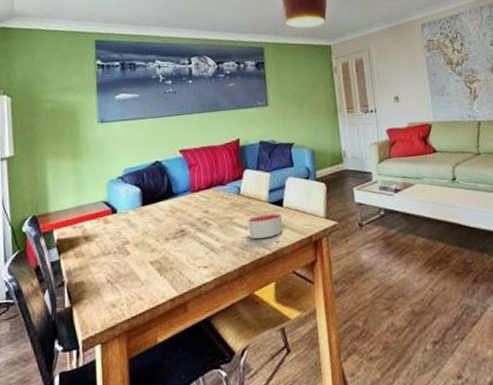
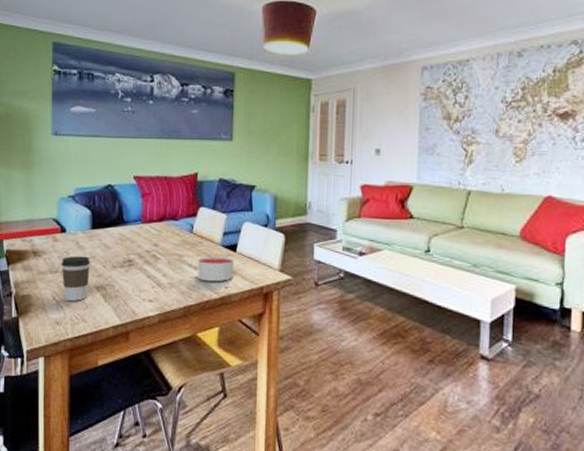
coffee cup: none [113,233,143,281] -> present [61,256,90,301]

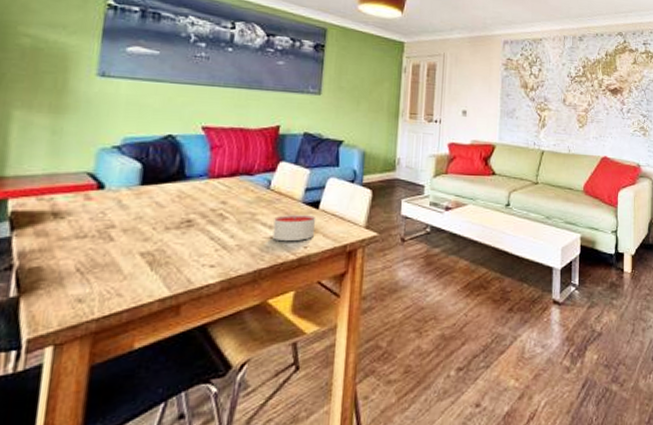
coffee cup: present [61,256,90,301] -> none [92,216,135,271]

